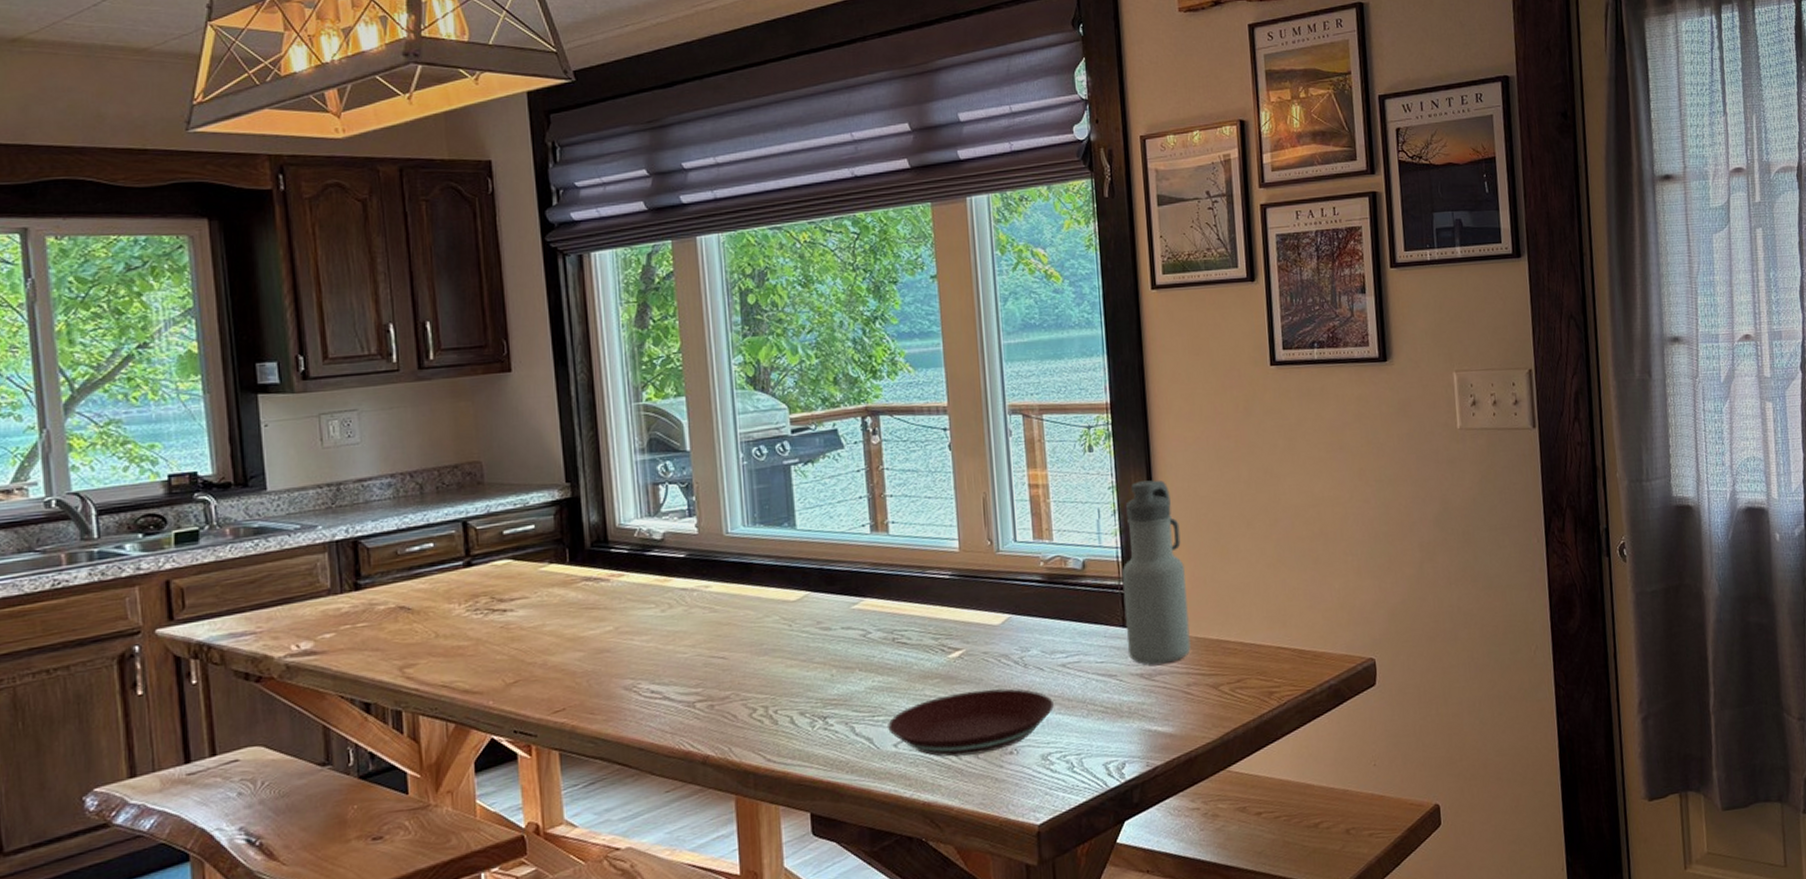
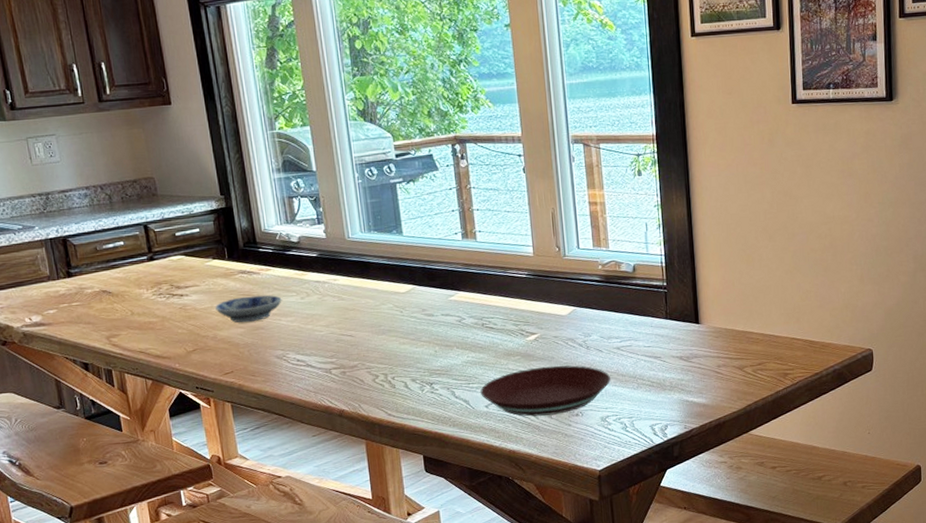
bowl: none [548,607,636,645] -> present [215,295,282,323]
water bottle: present [1122,480,1191,665] -> none [665,200,721,350]

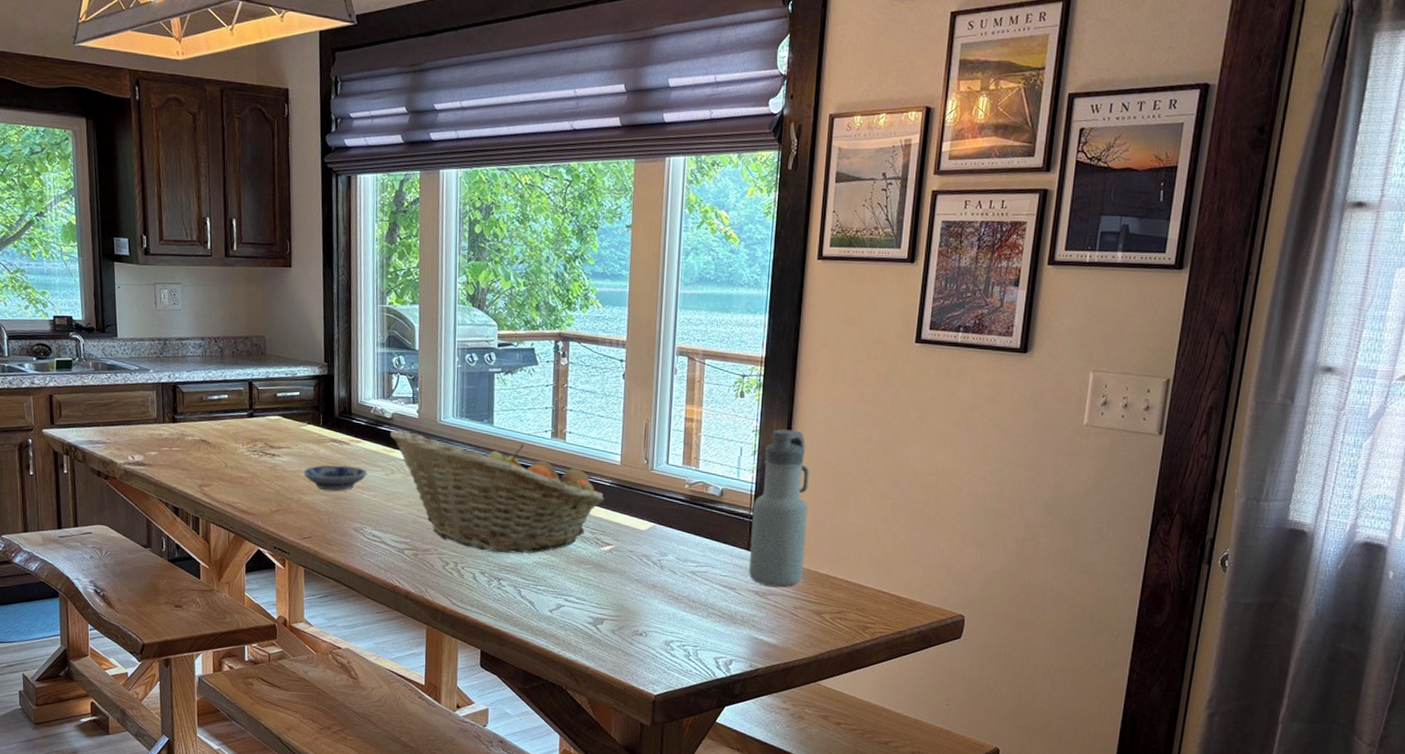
fruit basket: none [298,249,523,359] -> present [389,429,605,554]
plate: present [480,365,611,417] -> none [547,579,681,631]
water bottle: none [665,200,721,350] -> present [748,429,809,587]

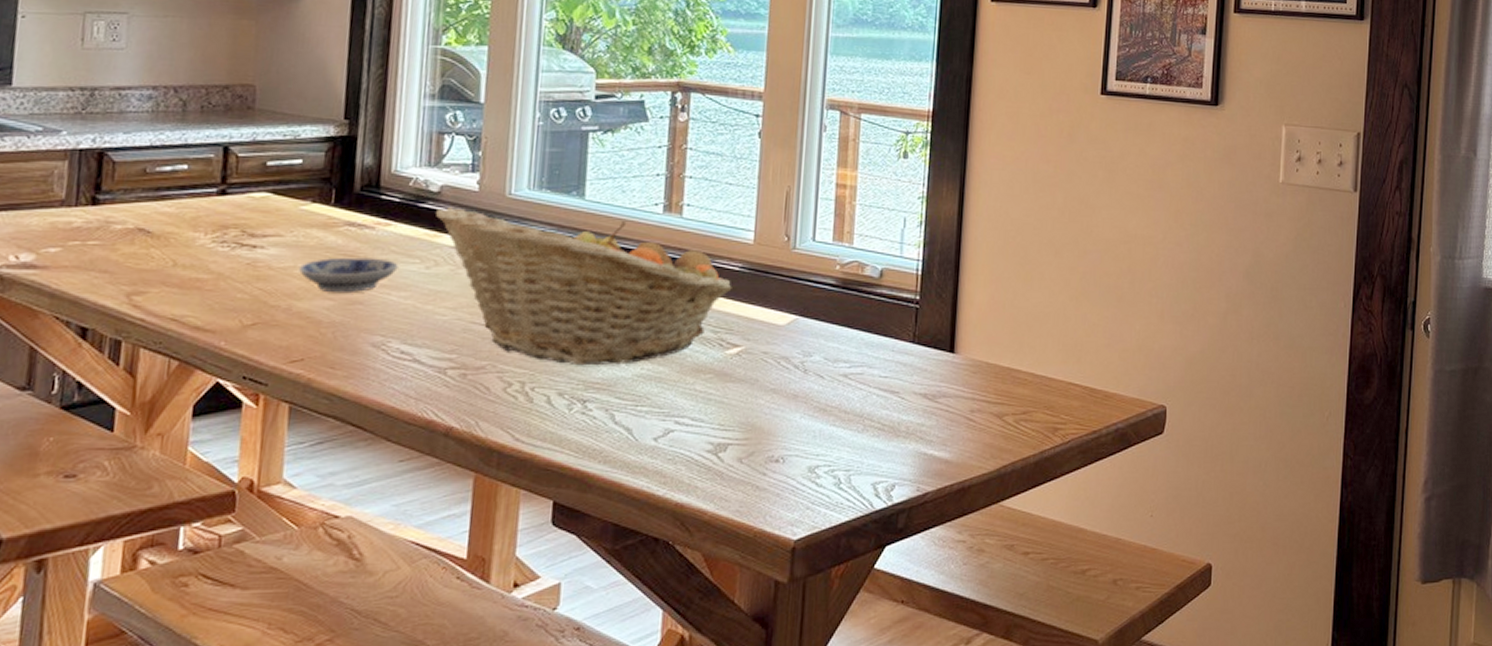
water bottle: present [748,429,809,587] -> none [914,195,986,386]

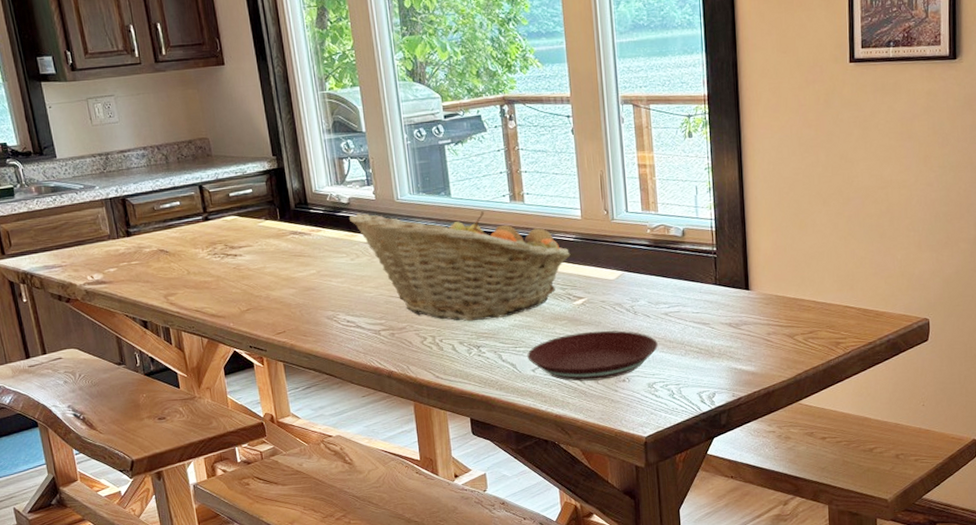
bowl: present [299,257,398,294] -> none [268,256,333,284]
plate: none [650,391,829,458] -> present [527,330,658,382]

